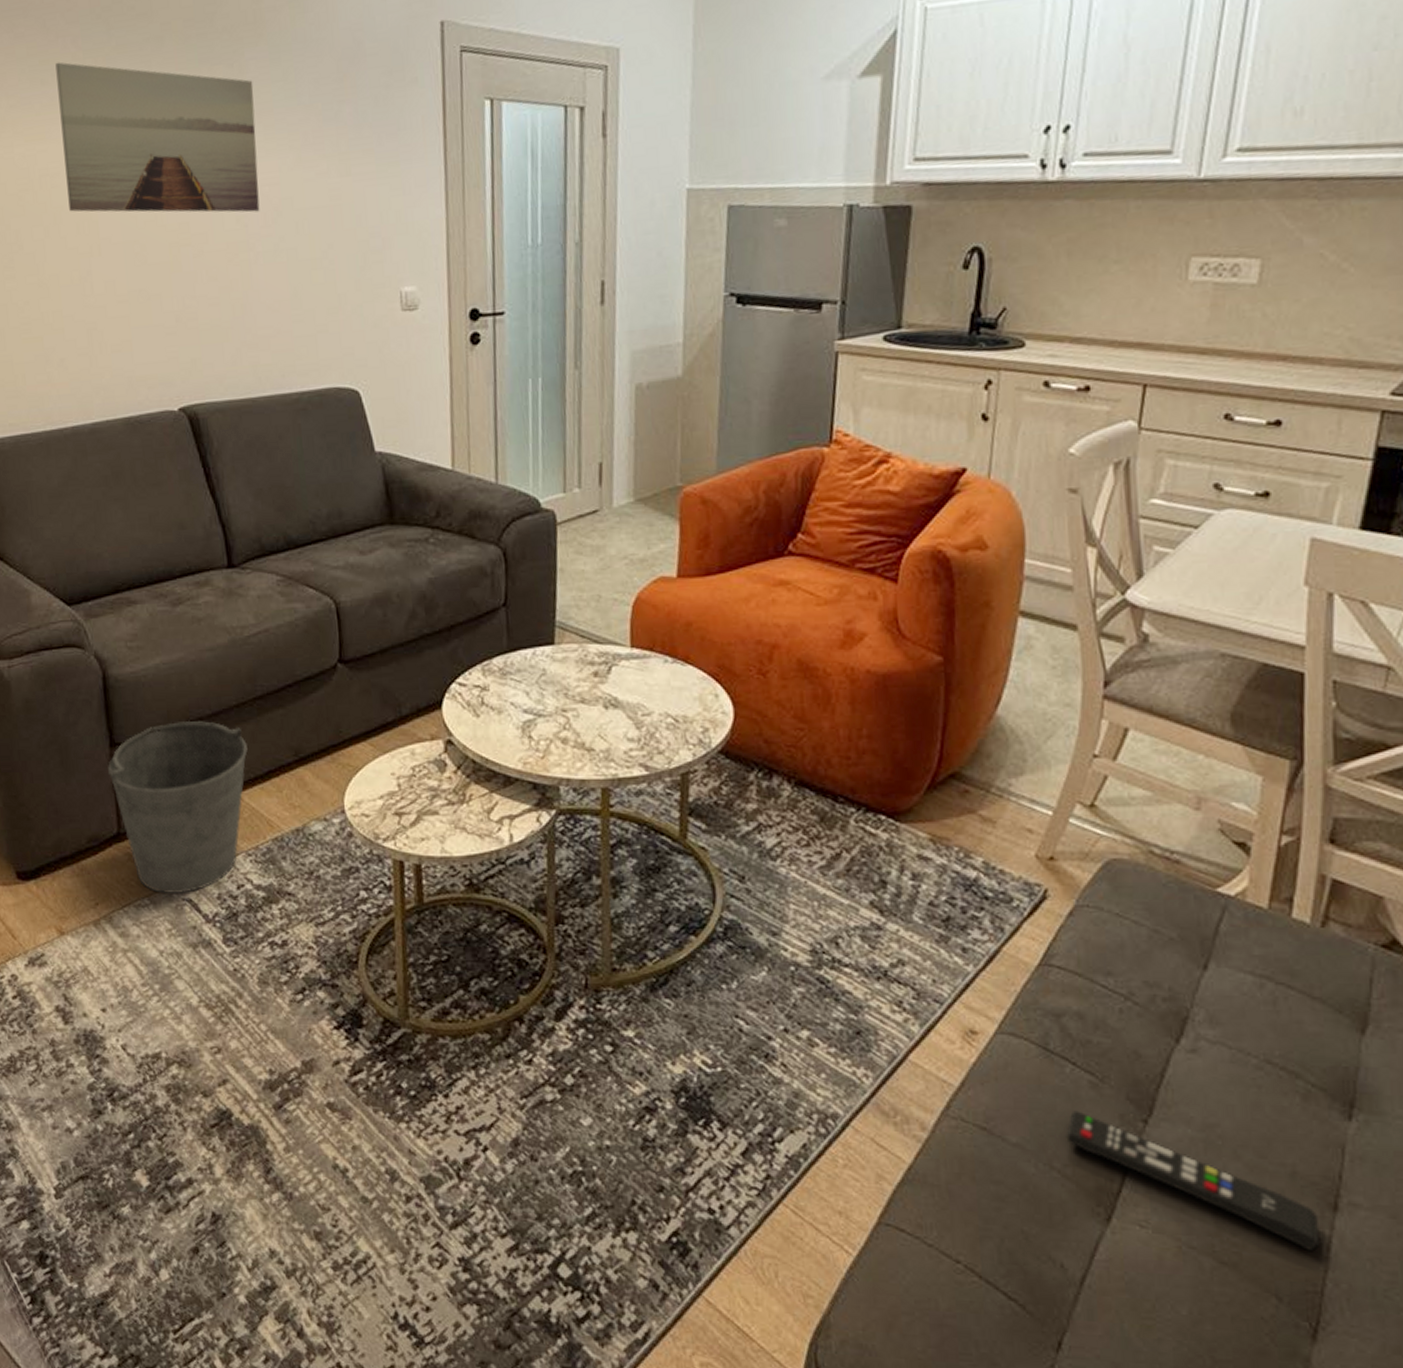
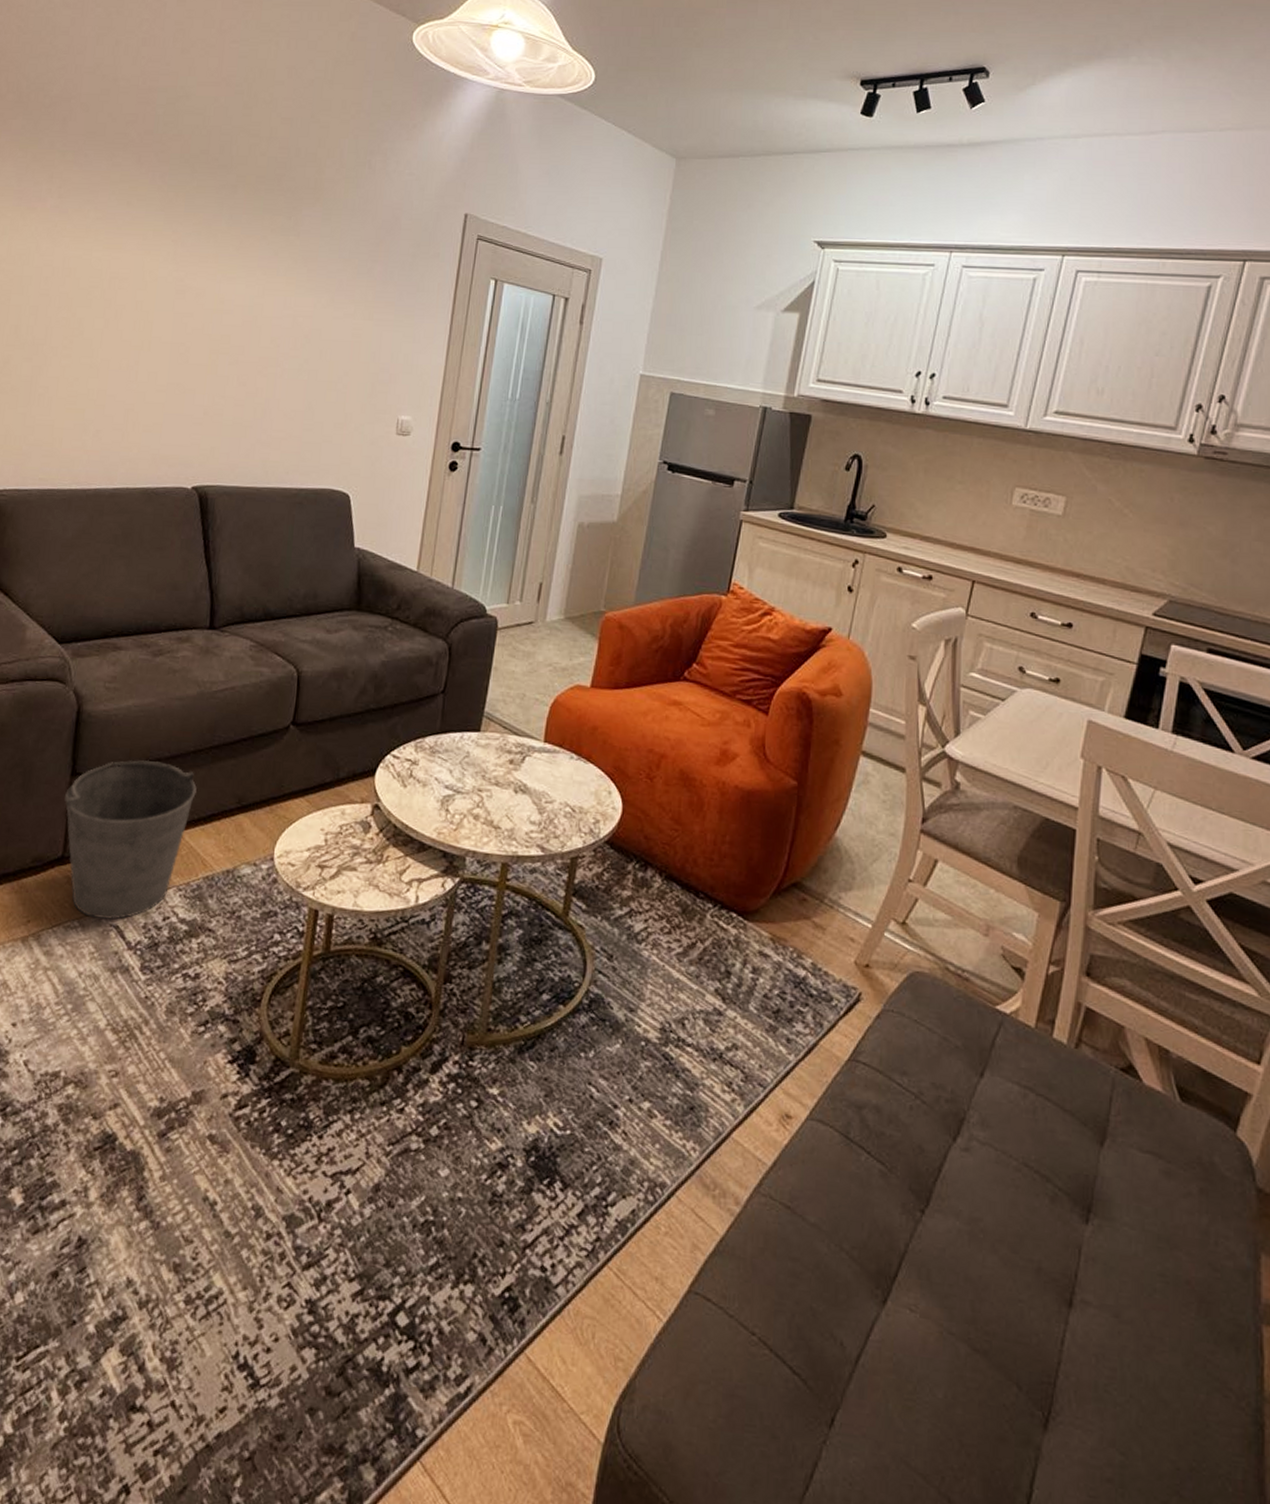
wall art: present [55,62,260,213] -> none [130,190,305,336]
remote control: present [1066,1110,1319,1251] -> none [856,1196,1055,1343]

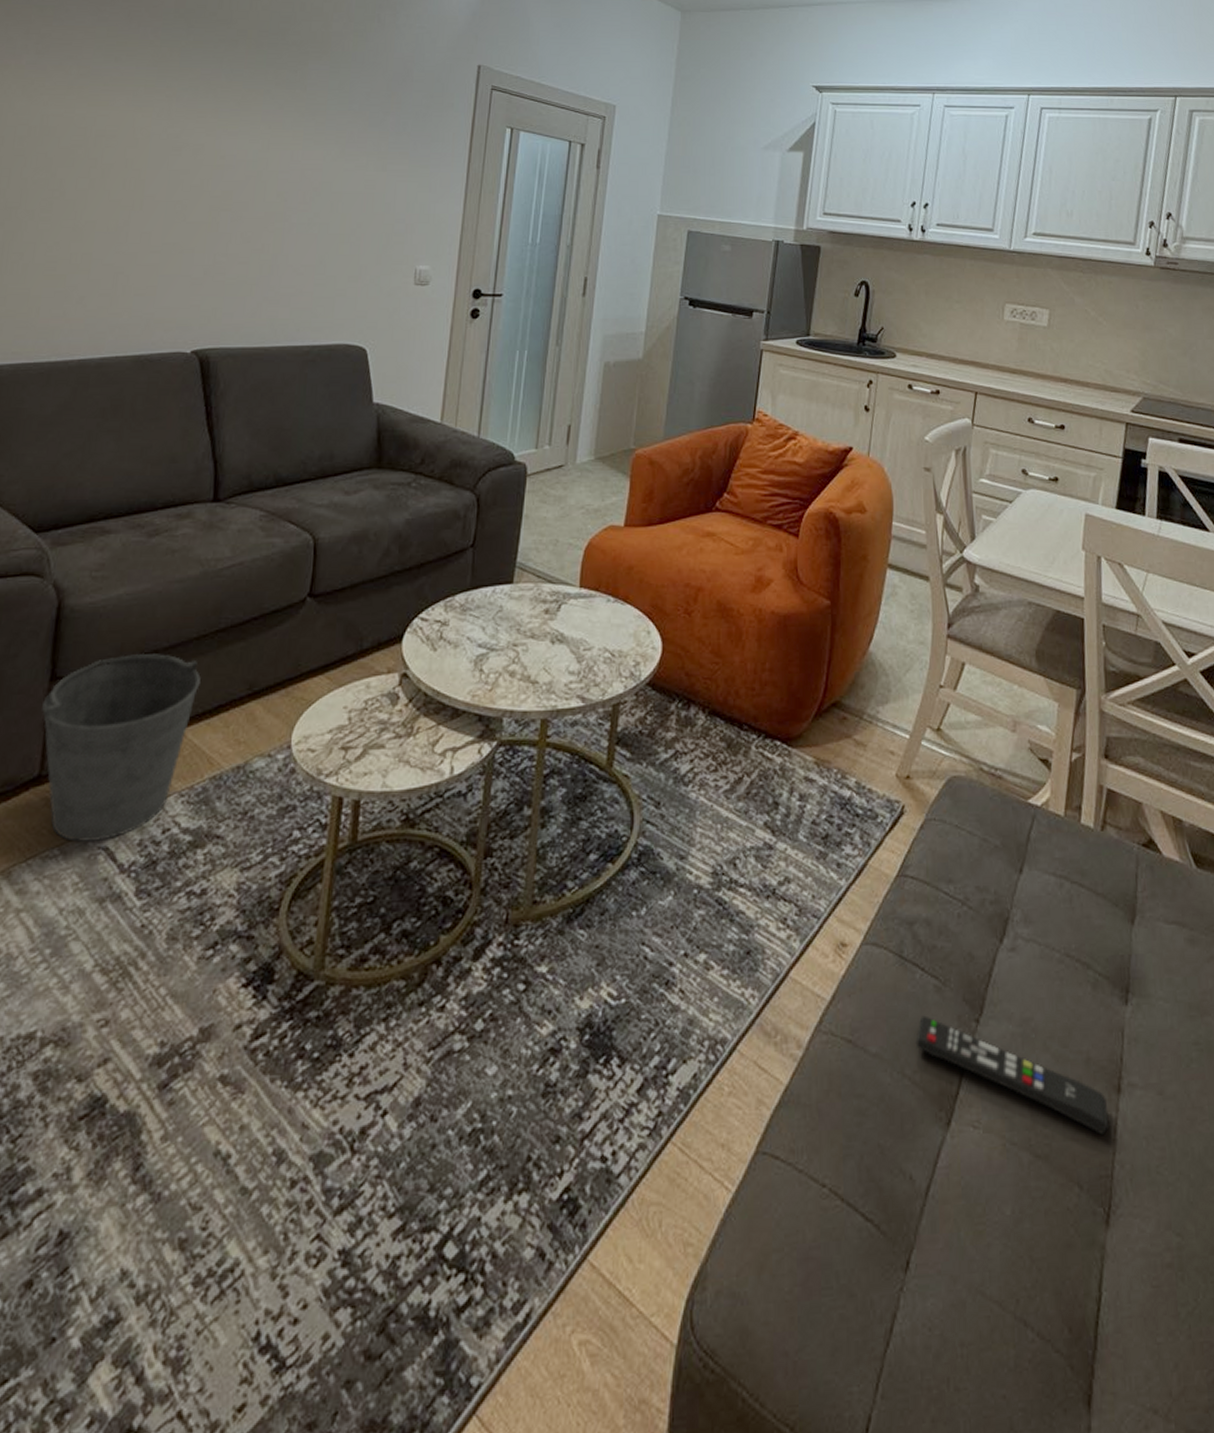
remote control: none [856,1196,1055,1343] -> present [915,1015,1108,1135]

